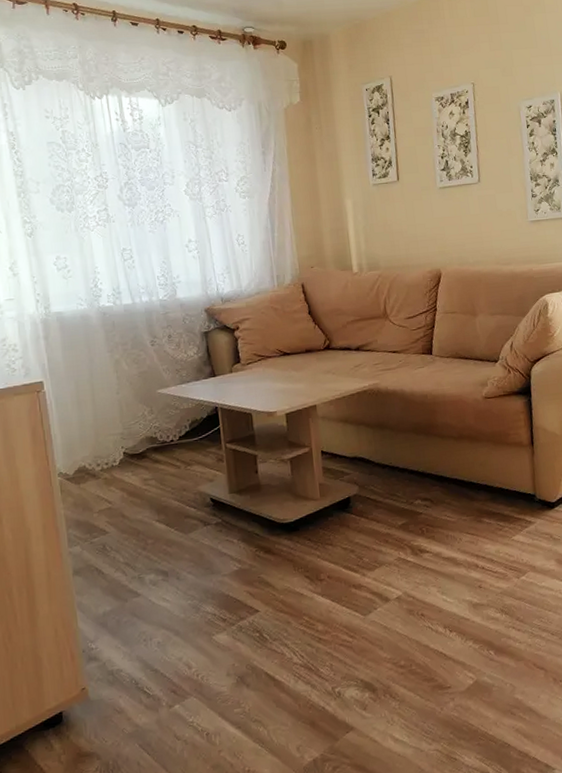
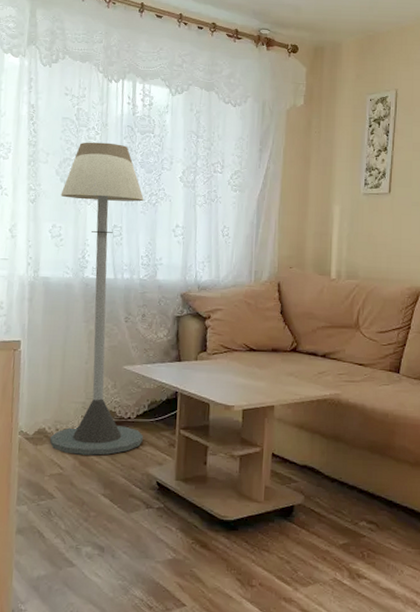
floor lamp: none [59,163,190,487] -> present [49,142,144,455]

